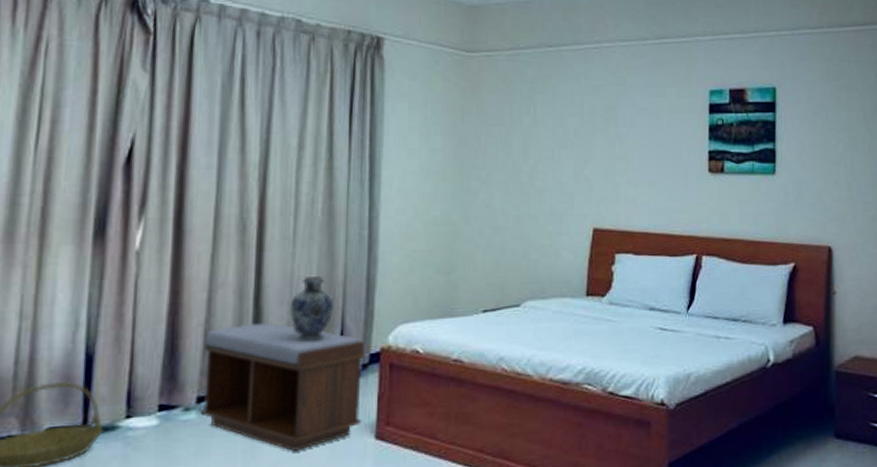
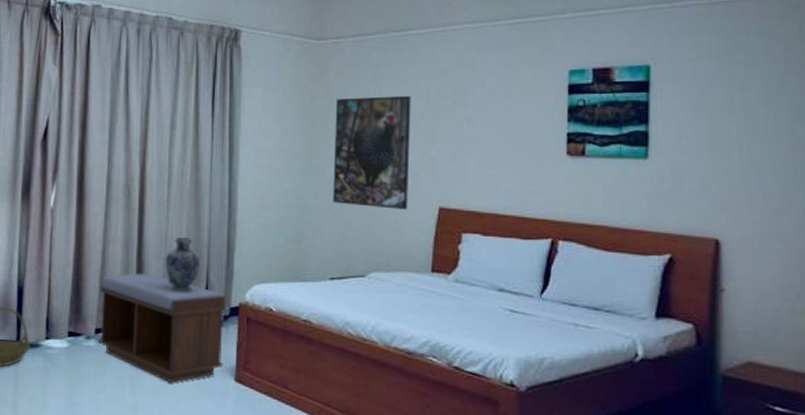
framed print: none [486,113,566,232] -> present [333,95,411,210]

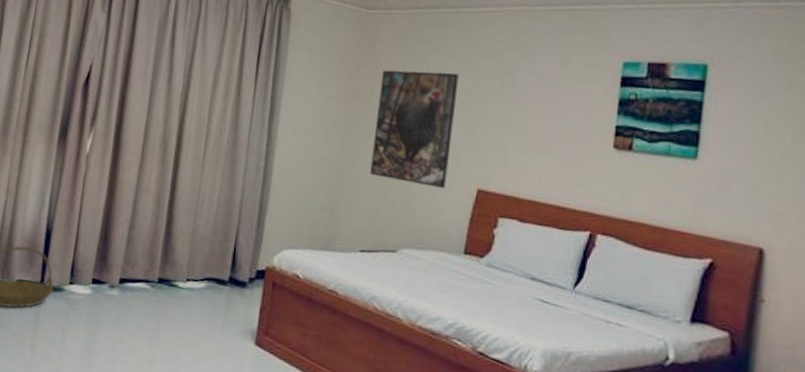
bench: present [98,273,226,382] -> none [121,225,254,340]
decorative vase: present [165,237,201,292] -> none [195,195,231,251]

